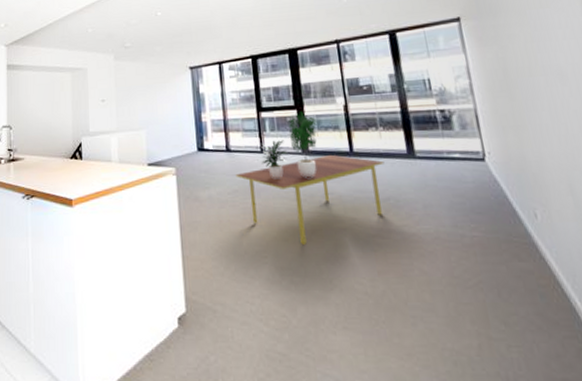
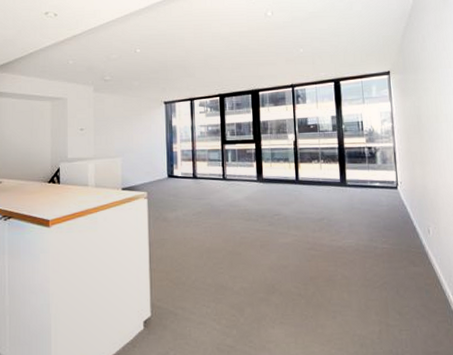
dining table: present [235,154,385,244] -> none [200,182,322,257]
potted plant: present [261,111,317,179] -> none [223,145,271,203]

